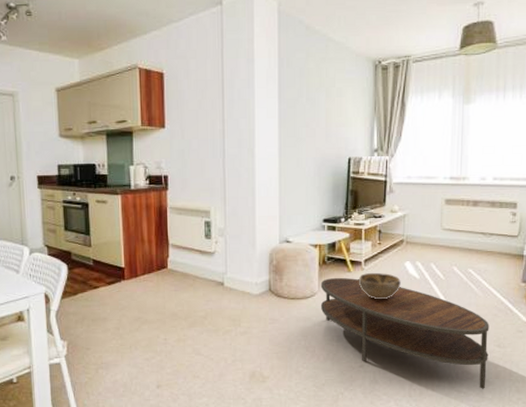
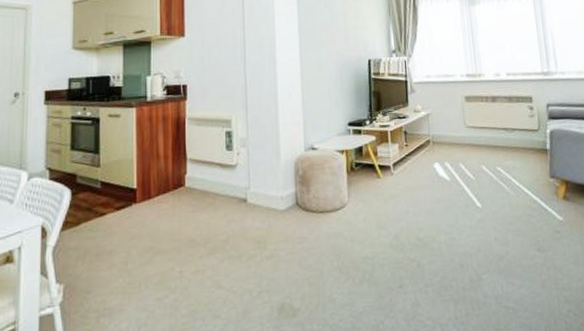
coffee table: present [320,277,490,389] -> none [350,184,534,303]
decorative bowl: present [358,272,401,300] -> none [388,176,432,207]

